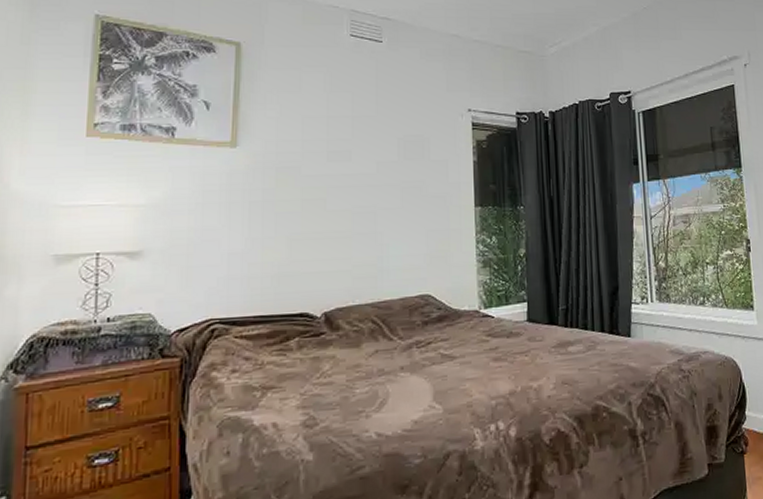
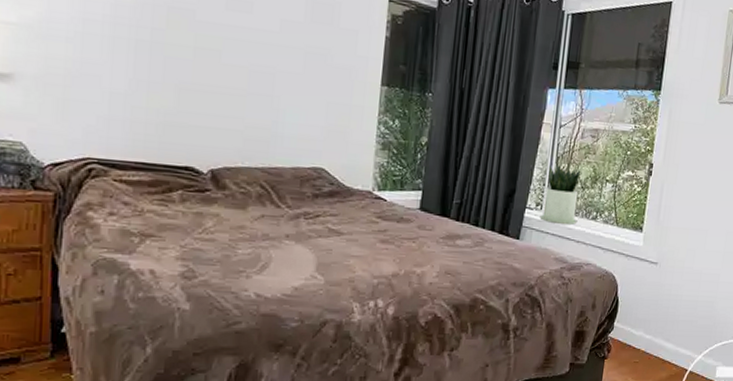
planter: none [646,255,686,316] -> present [539,165,581,226]

